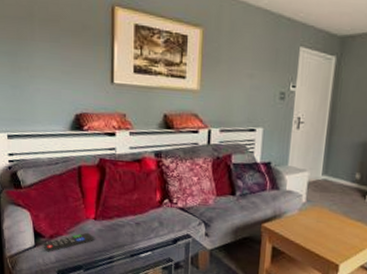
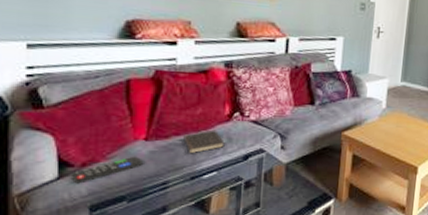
hardcover book: none [124,214,157,235] -> present [183,129,225,154]

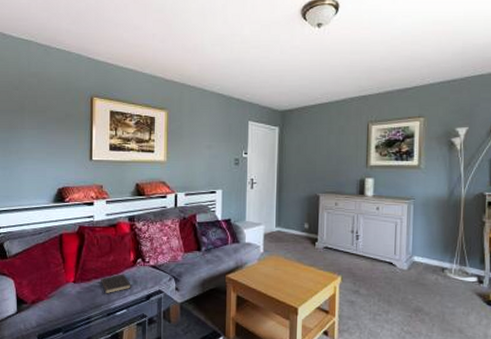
remote control: present [70,156,143,184] -> none [25,295,72,317]

